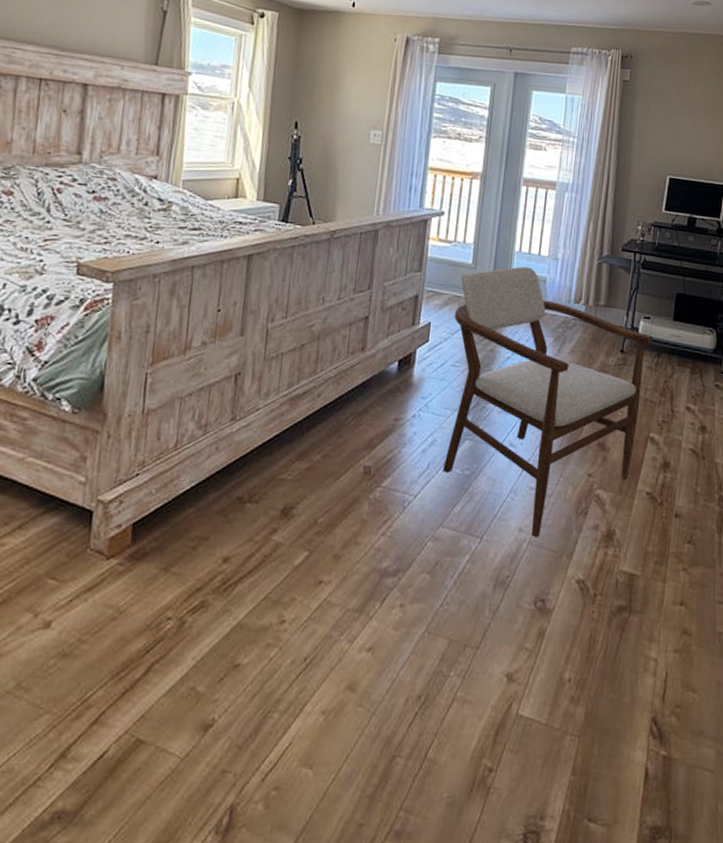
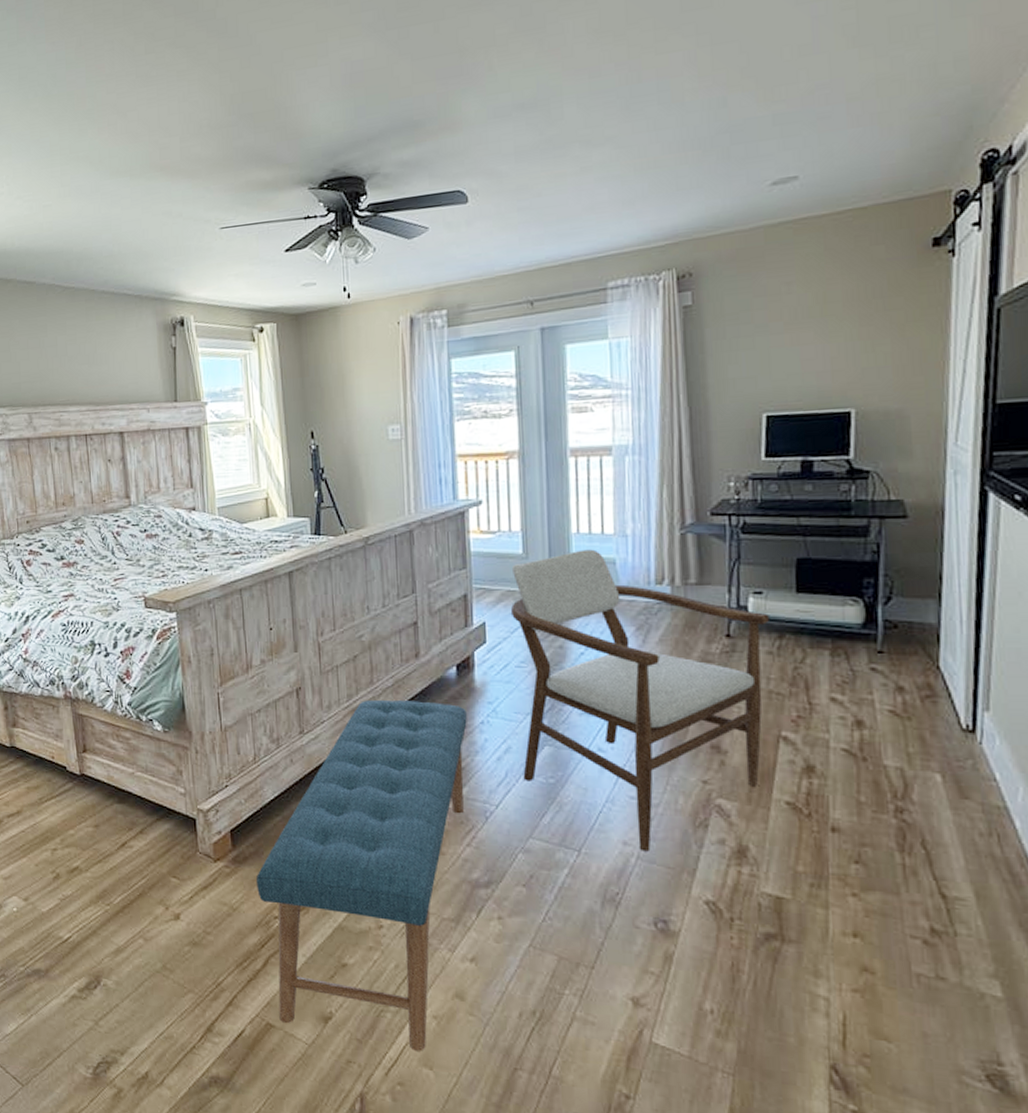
bench: none [152,389,401,751] -> present [257,700,467,1052]

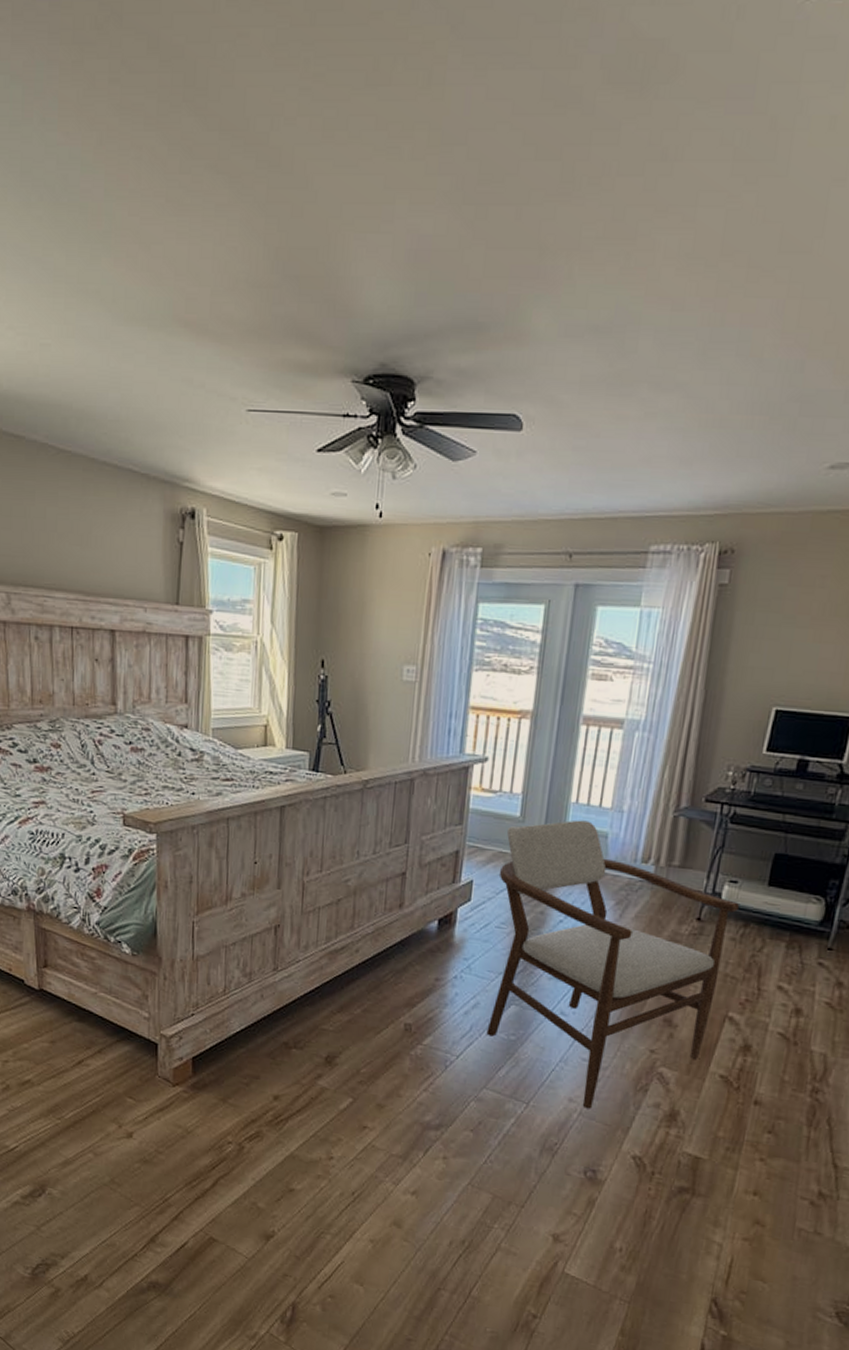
bench: present [257,700,467,1052] -> none [214,944,442,1270]

